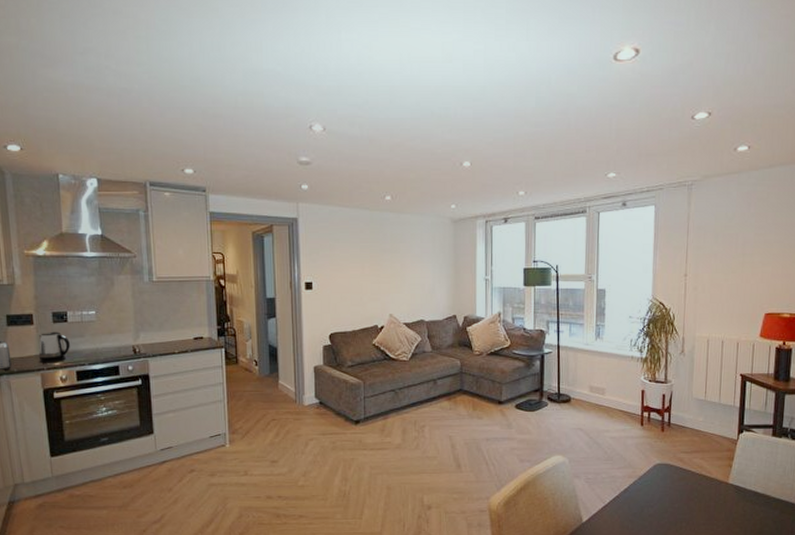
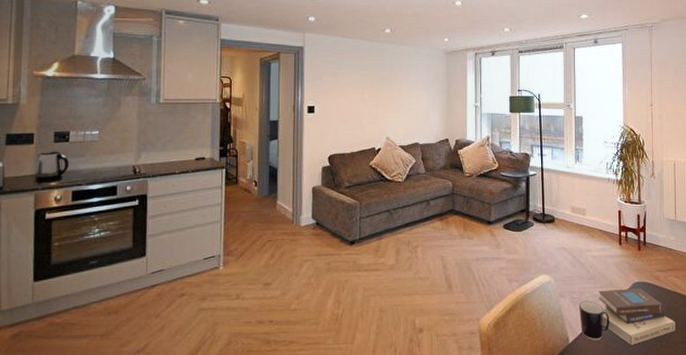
mug: none [594,482,627,520] -> present [578,301,610,340]
books: none [616,470,698,526] -> present [599,288,675,345]

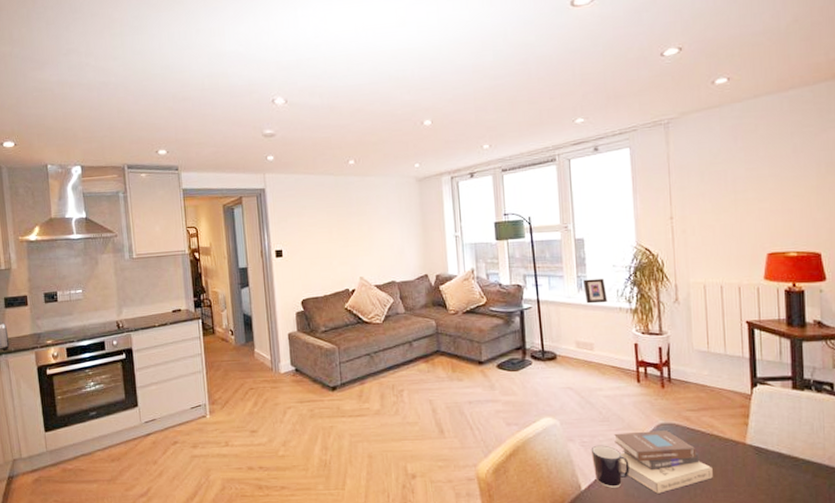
kettle: present [34,151,69,183] -> none [32,311,60,342]
picture frame: none [580,152,599,174] -> present [583,278,608,304]

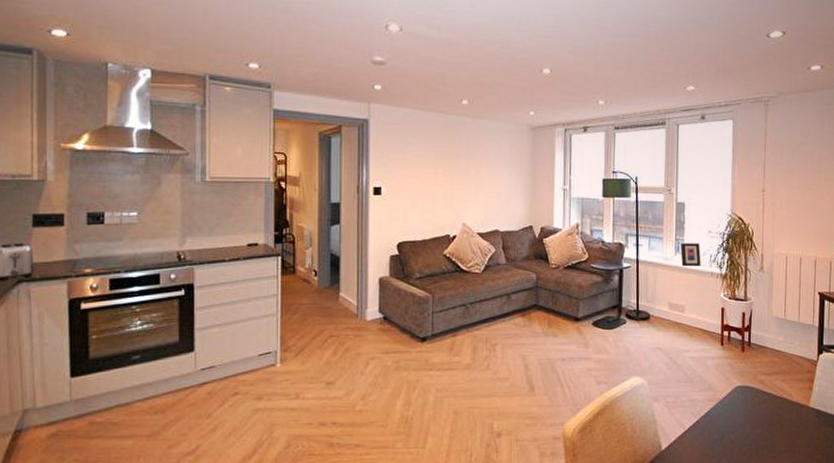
mug: present [590,445,630,488] -> none [673,405,707,448]
books: present [614,430,713,494] -> none [696,393,779,453]

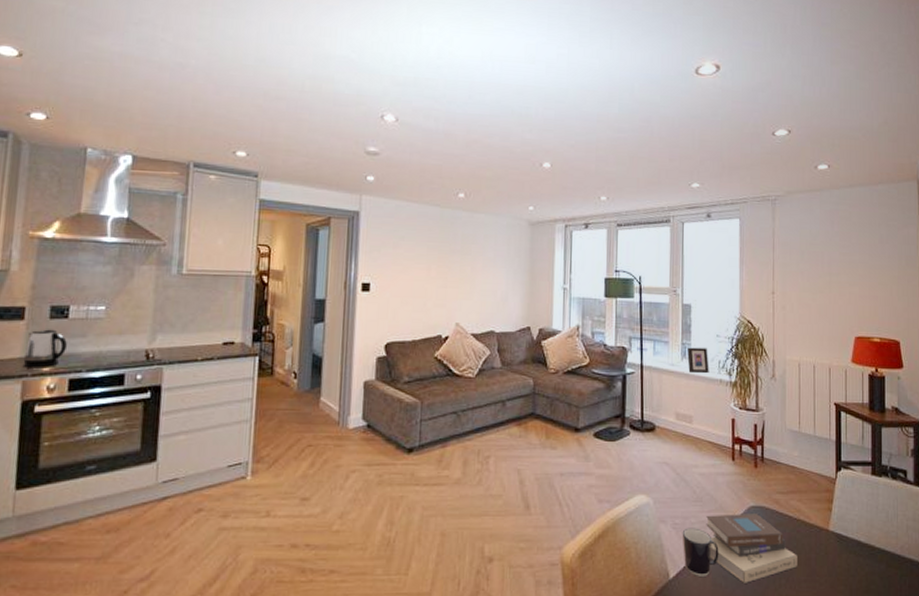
kettle: none [66,234,105,270] -> present [22,329,67,368]
mug: none [673,405,707,448] -> present [682,528,719,576]
books: none [696,393,779,453] -> present [706,514,797,583]

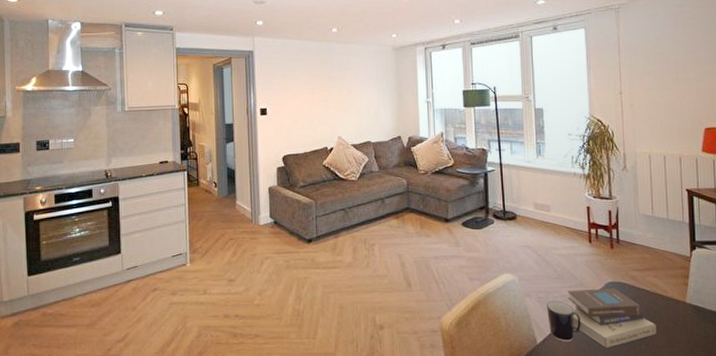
kettle: present [22,329,67,368] -> none [22,158,50,188]
picture frame: present [687,347,709,374] -> none [542,146,563,169]

